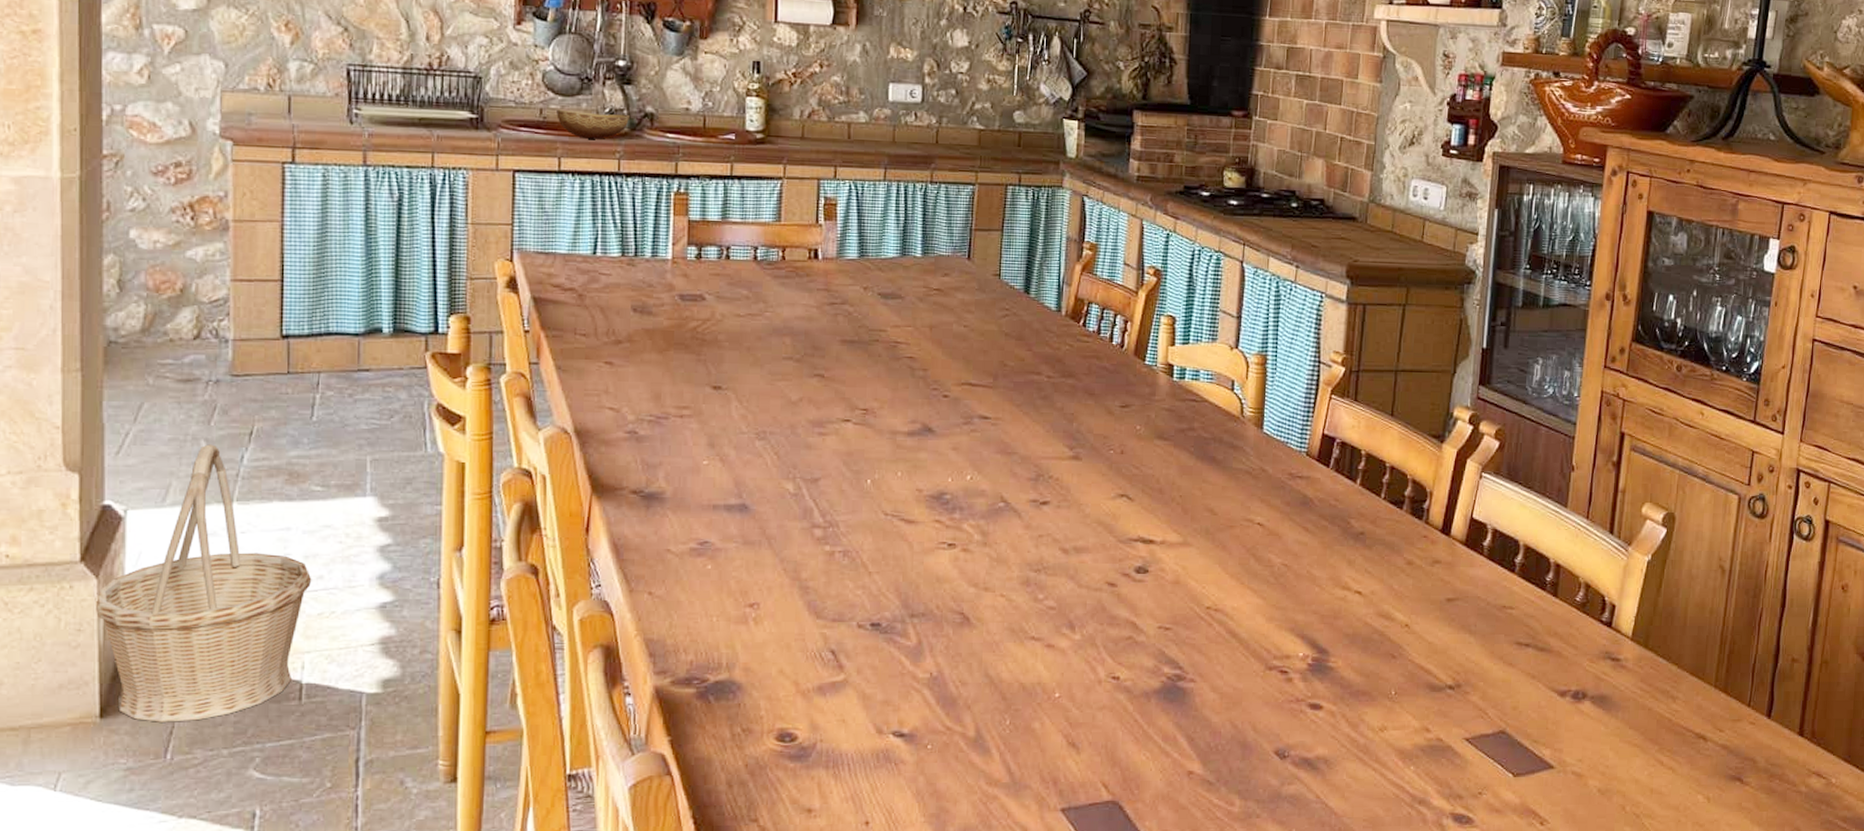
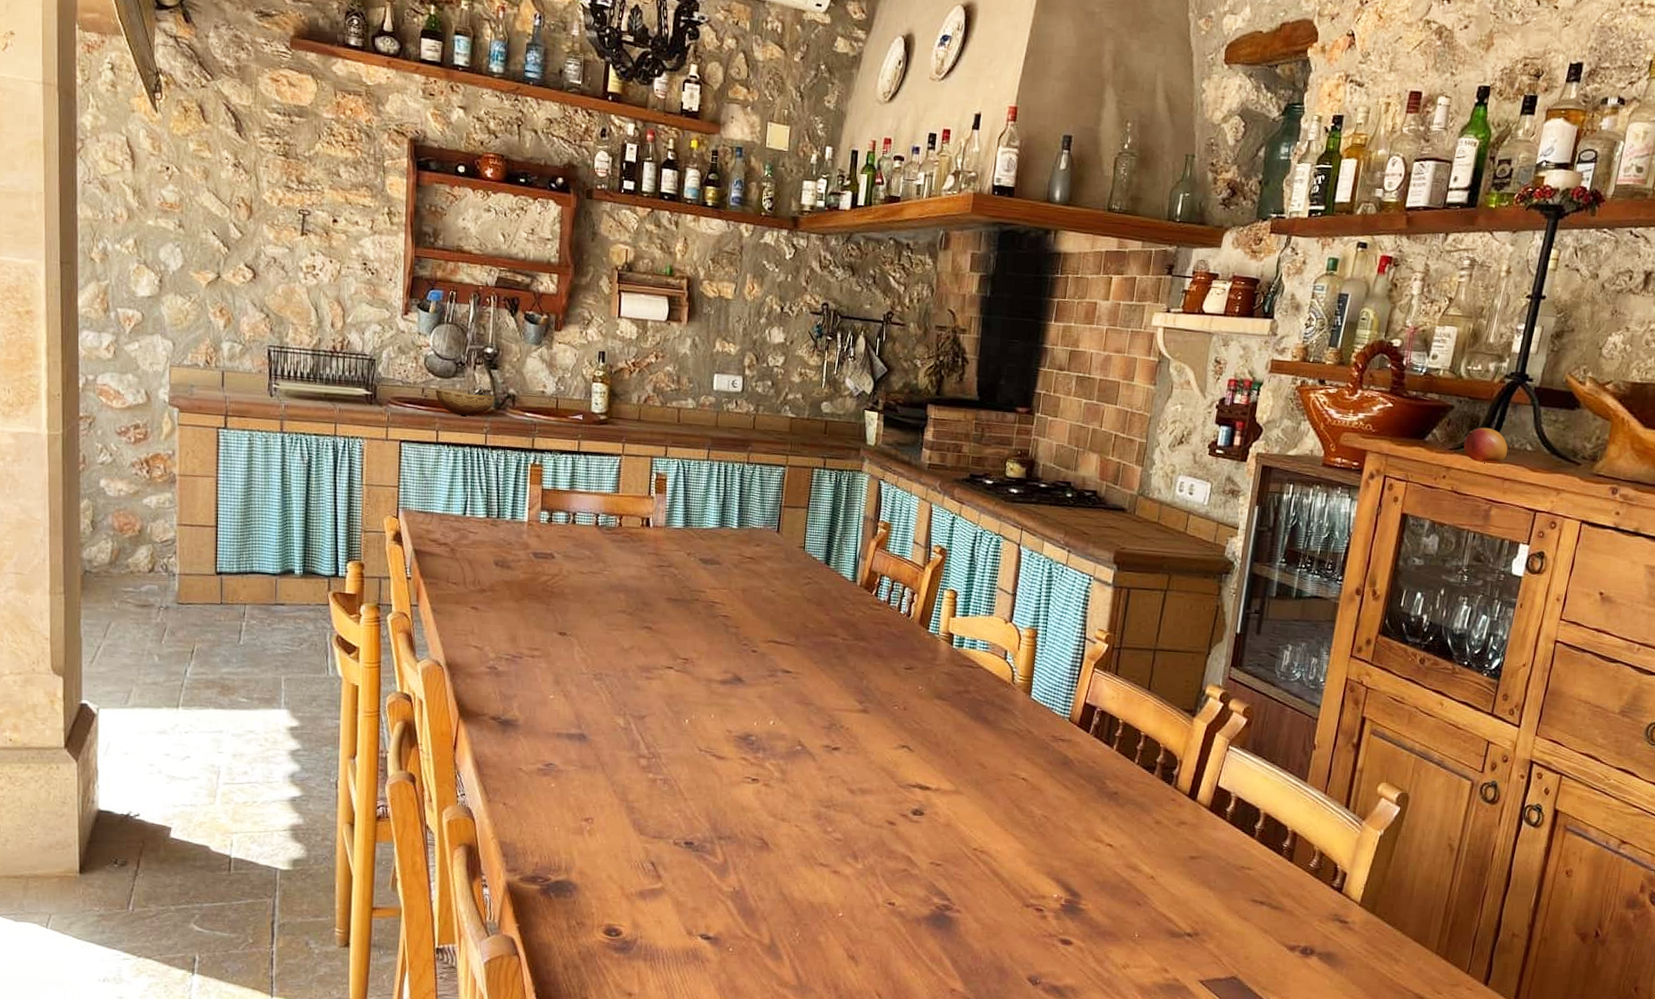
basket: present [95,444,312,722] -> none [75,659,239,882]
fruit: none [1706,117,1751,155] -> present [1463,427,1508,464]

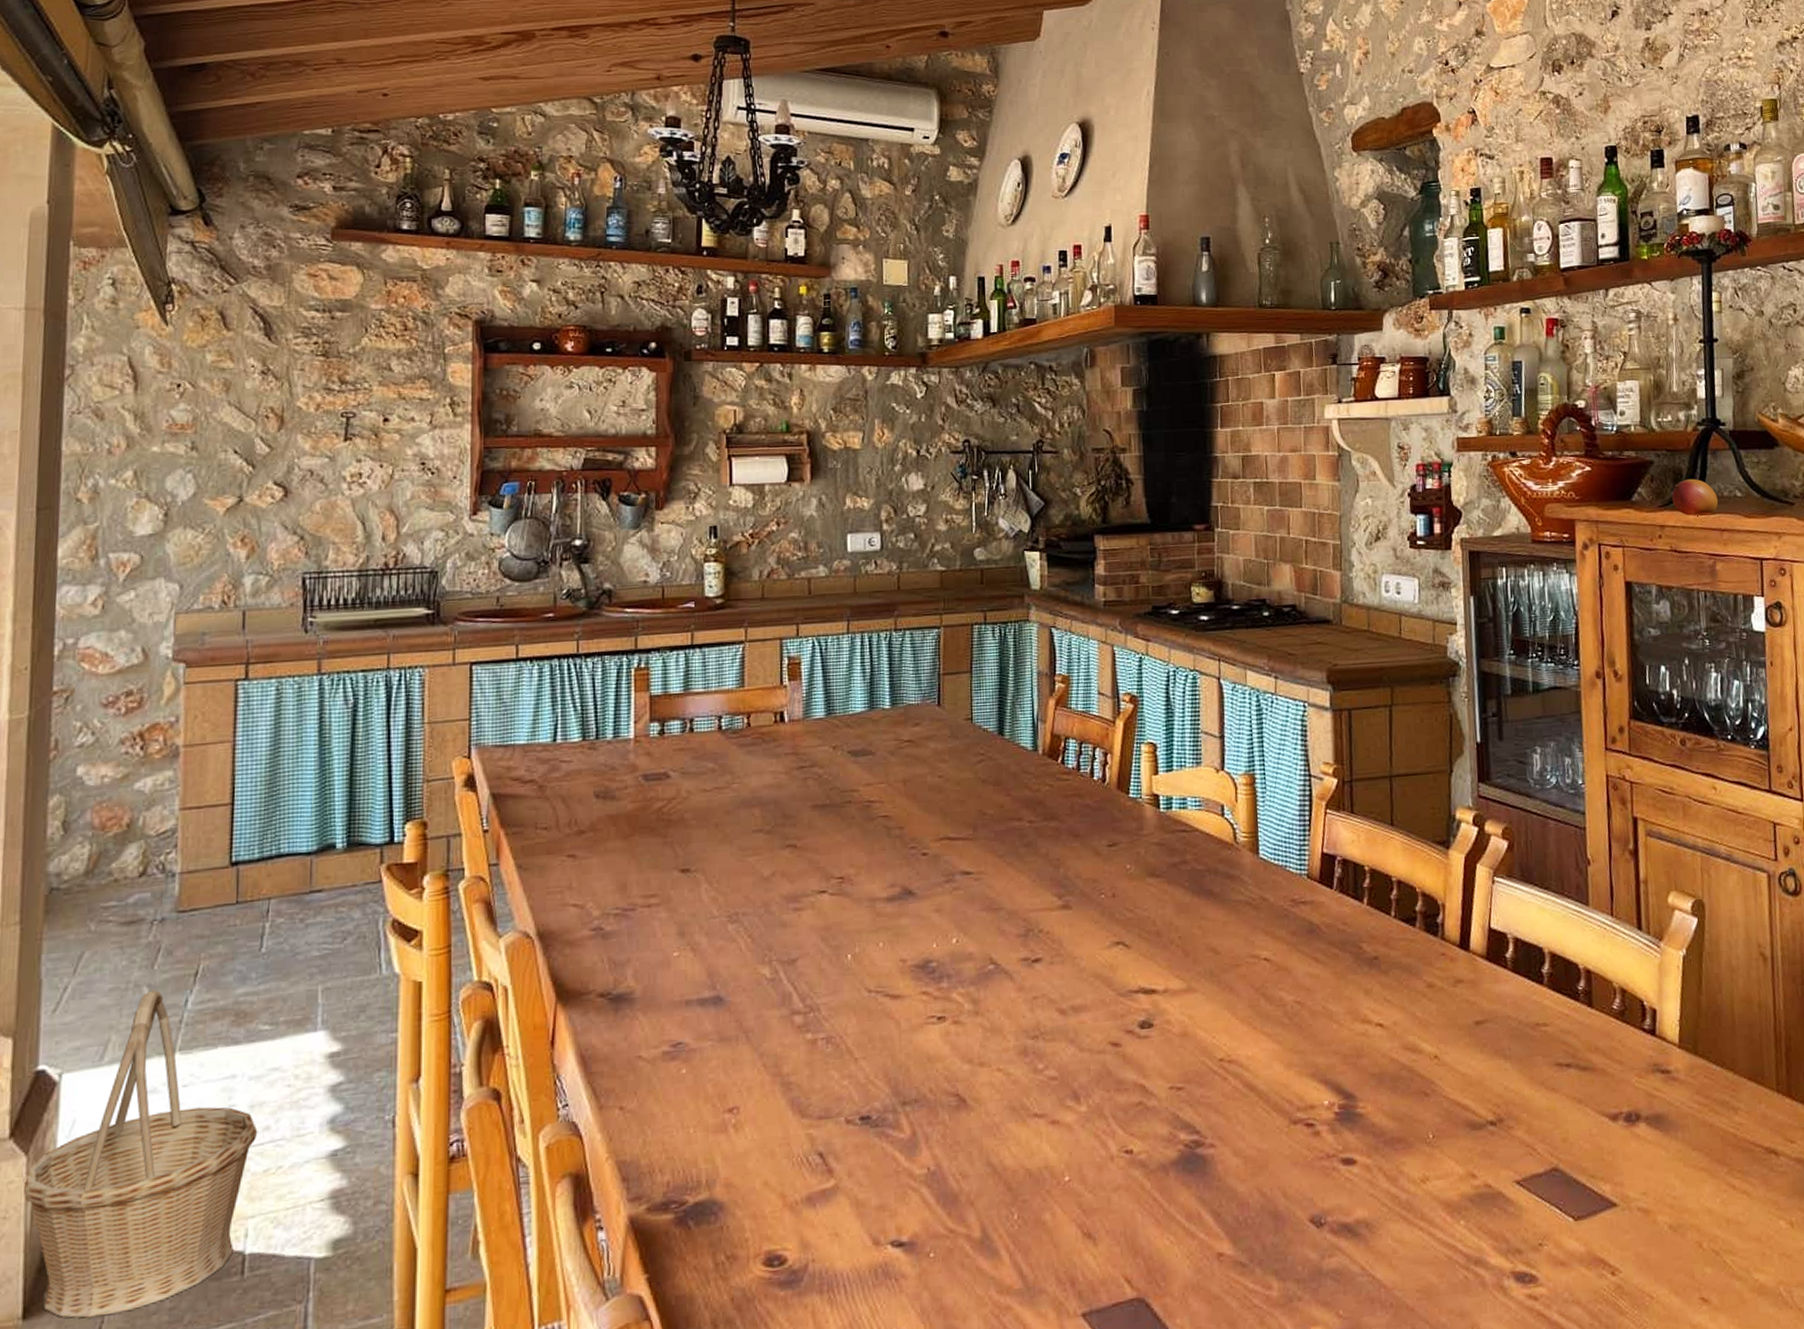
basket: none [75,659,239,882] -> present [22,990,258,1319]
bowl: present [435,389,495,416] -> none [514,593,587,623]

